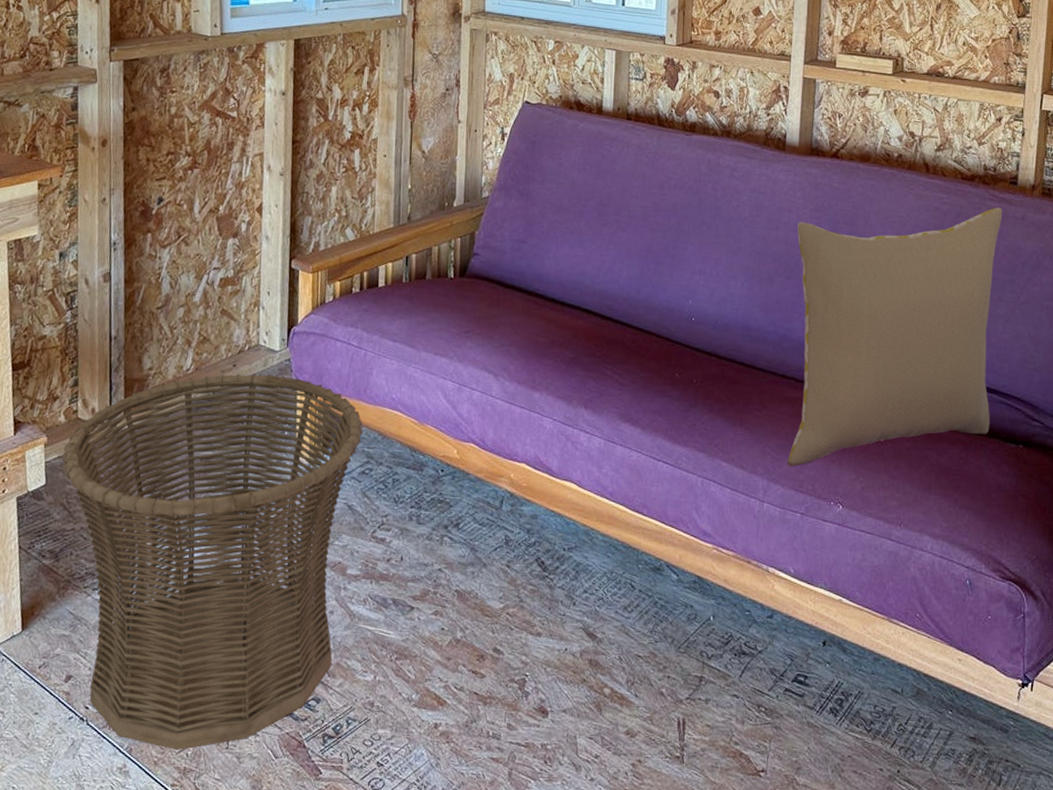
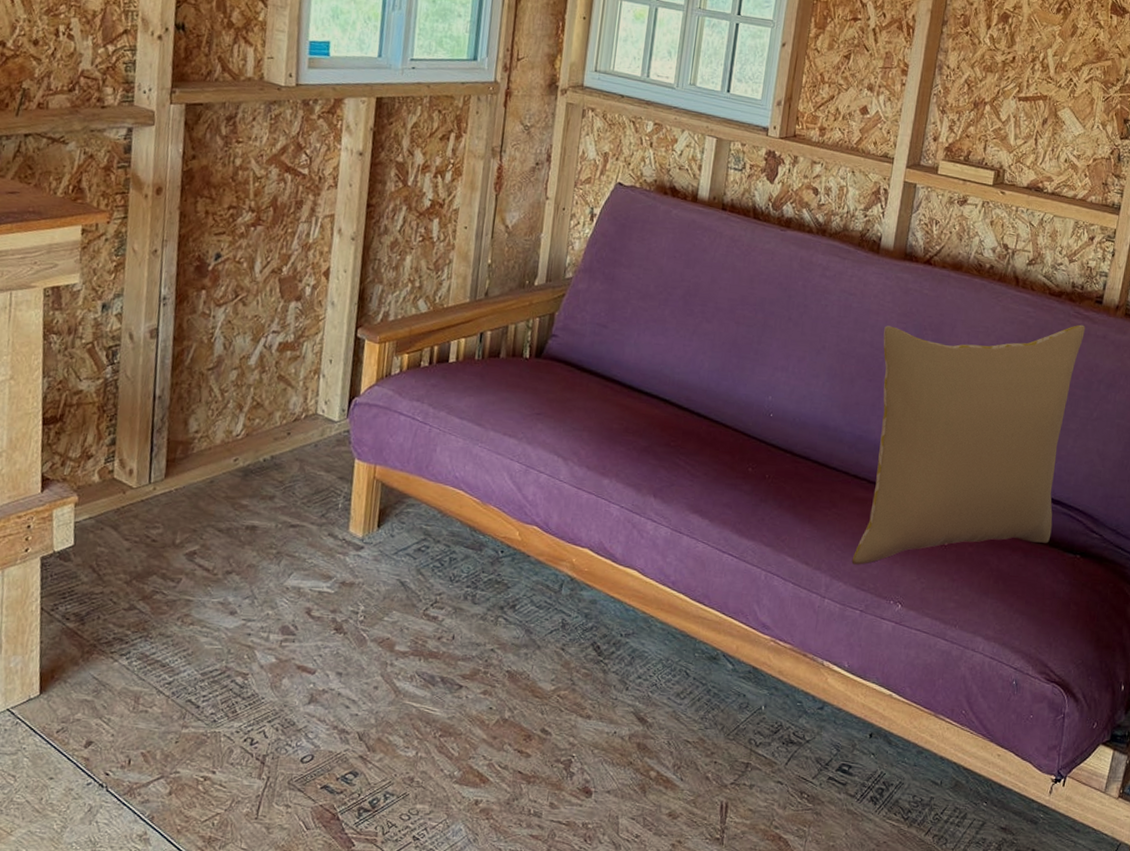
basket: present [62,373,363,750] -> none [93,441,422,819]

